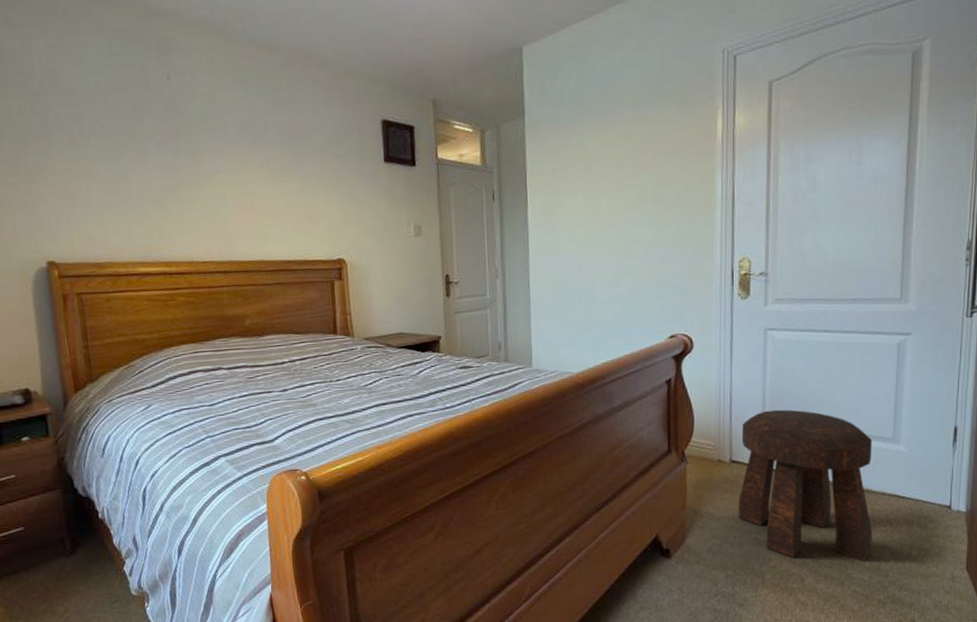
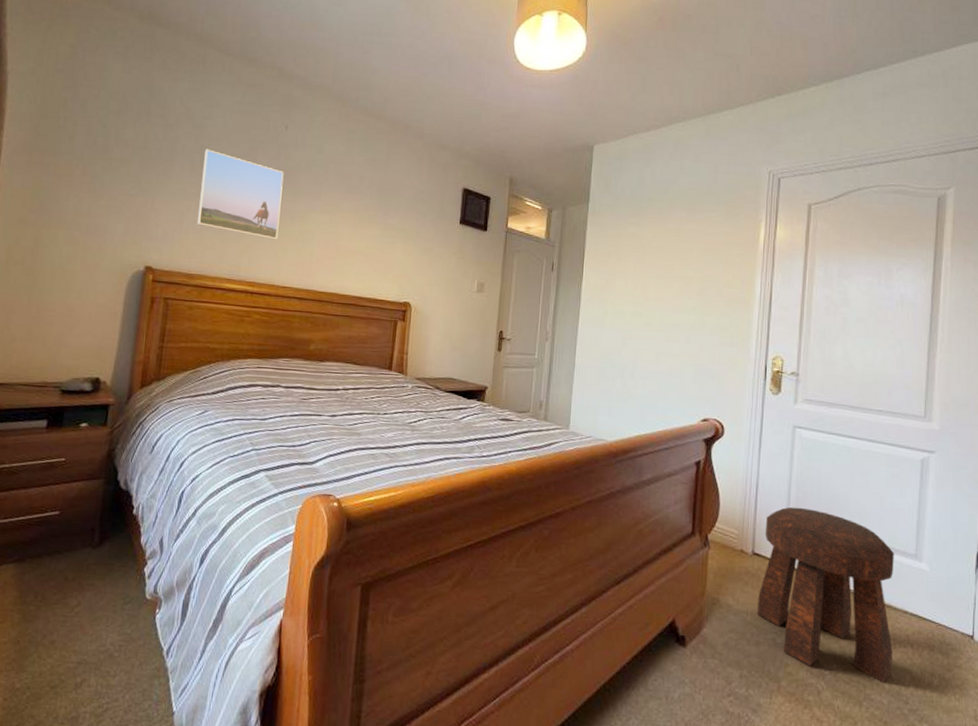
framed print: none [82,116,186,211] -> present [198,149,284,240]

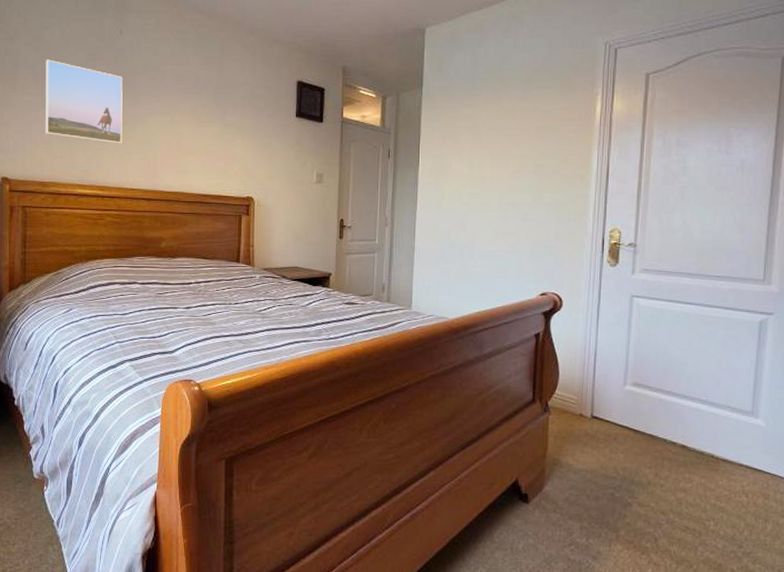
stool: present [758,506,895,682] -> none [597,372,732,529]

